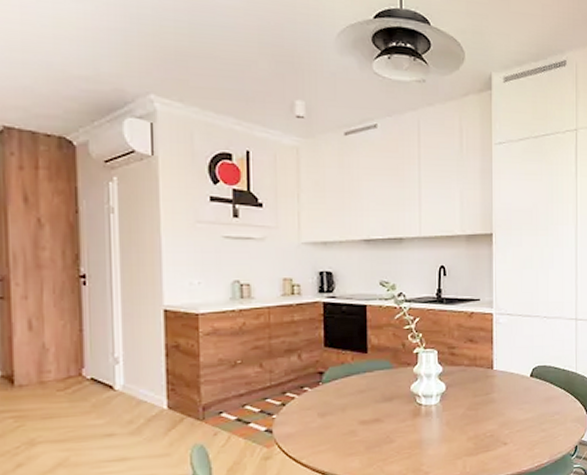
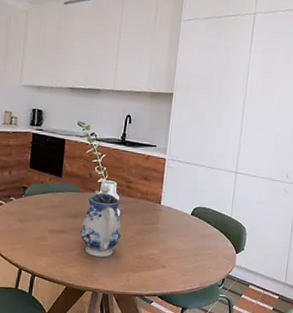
teapot: none [399,355,450,445] -> present [80,185,122,257]

